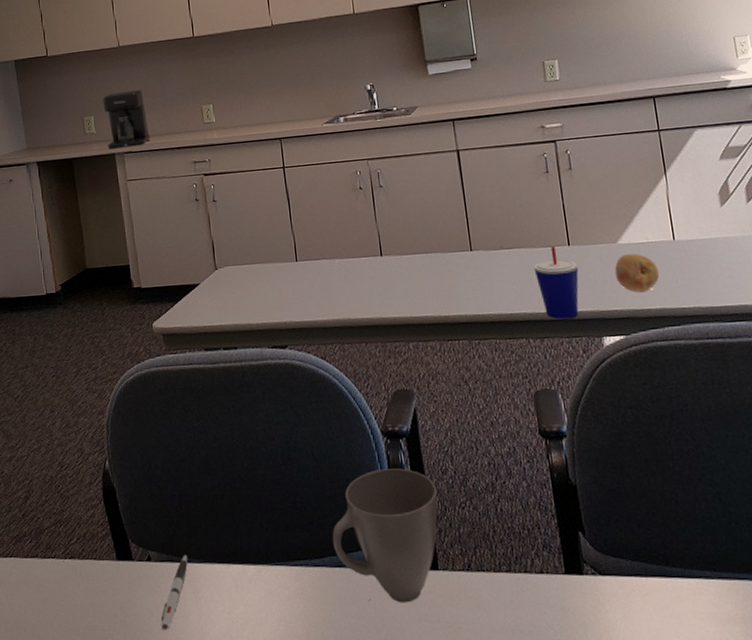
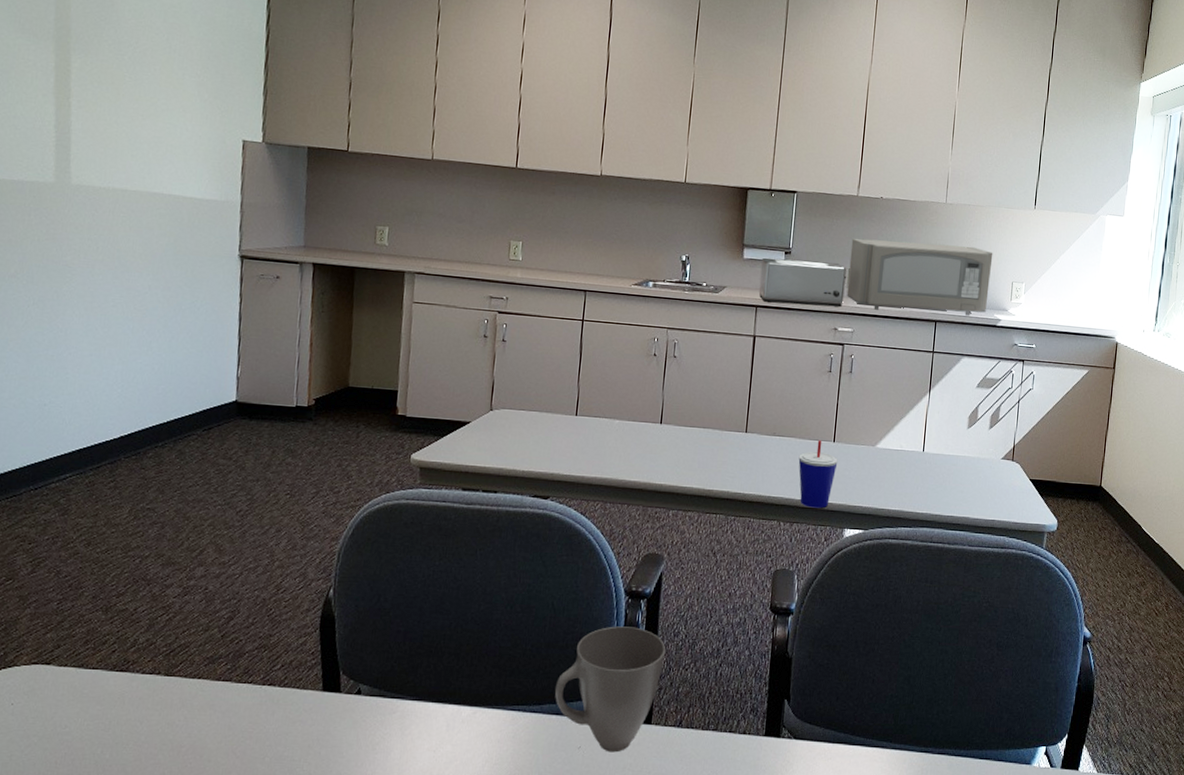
coffee maker: present [103,90,150,150] -> none [398,207,449,269]
pen: present [160,554,188,630] -> none [358,691,402,765]
toaster: none [447,59,545,115] -> present [758,257,847,308]
microwave: none [538,9,710,99] -> present [846,238,993,316]
fruit: present [614,254,660,293] -> none [867,458,905,494]

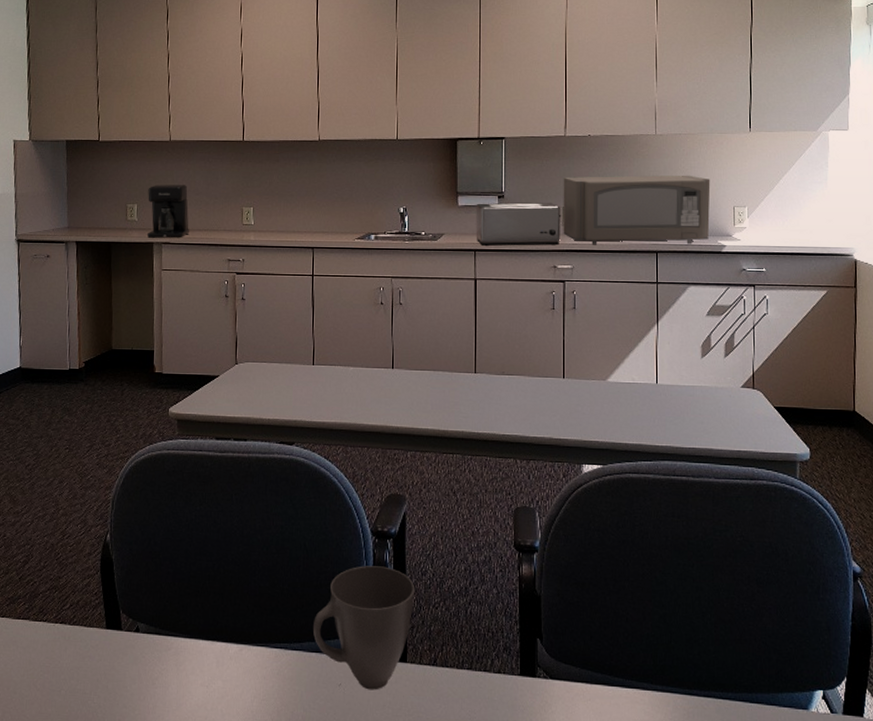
coffee maker: none [398,207,449,269] -> present [147,184,189,239]
beverage cup: present [798,440,838,508] -> none [529,377,569,445]

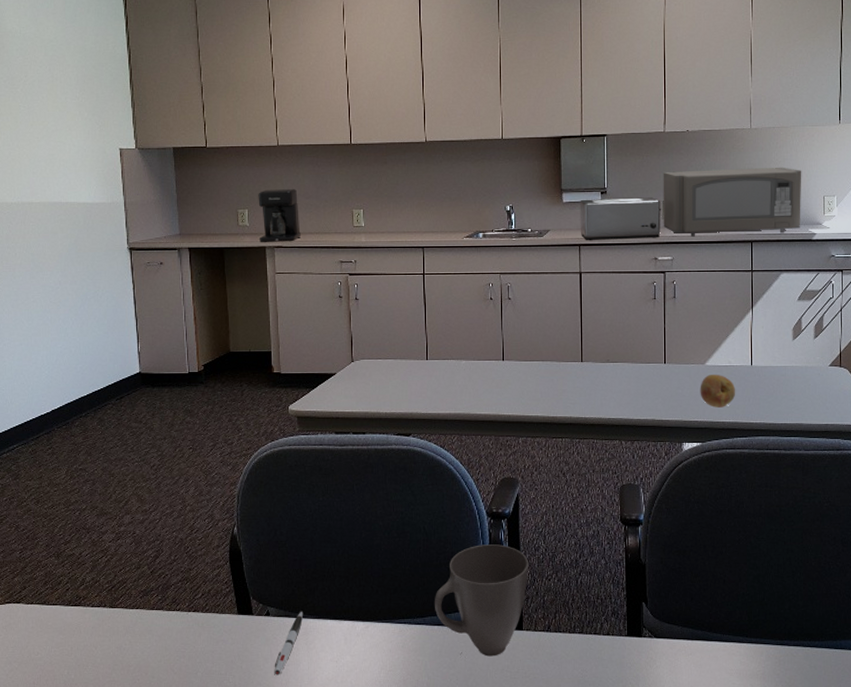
pen: none [141,628,175,698] -> present [274,611,304,675]
fruit: none [601,392,640,428] -> present [700,375,736,408]

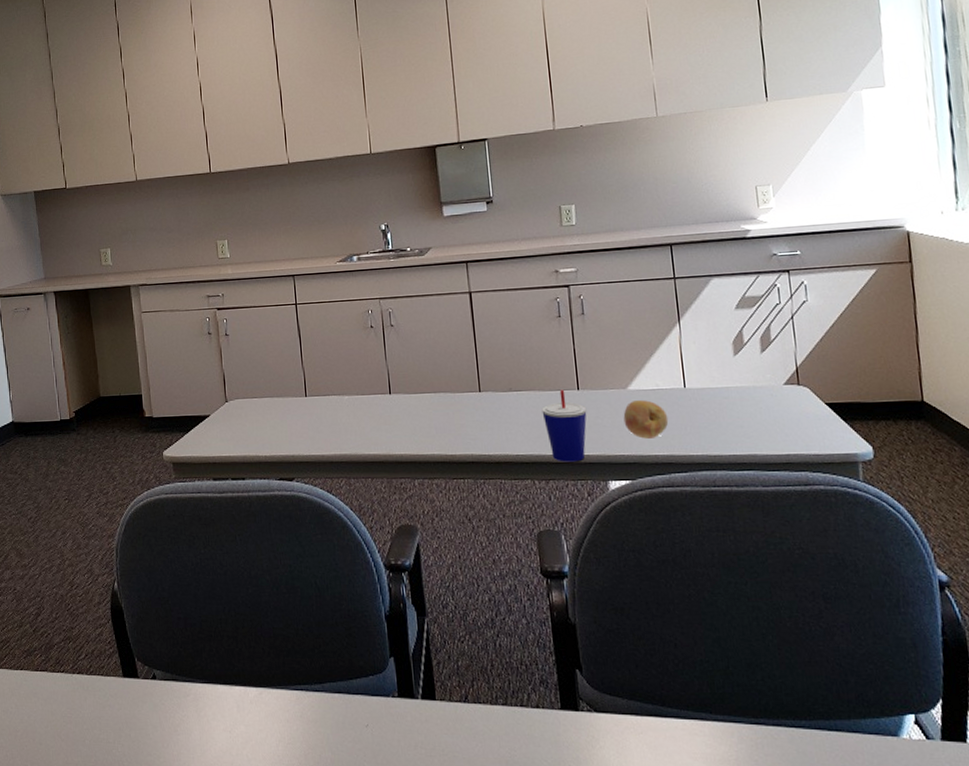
coffee maker: present [258,189,301,243] -> none [119,224,165,282]
pen: present [274,611,304,675] -> none [164,674,192,746]
mug: present [434,544,528,657] -> none [332,601,437,730]
toaster: present [580,197,662,241] -> none [463,203,560,257]
beverage cup: none [633,363,670,426] -> present [542,389,587,462]
microwave: present [663,167,802,237] -> none [556,156,730,244]

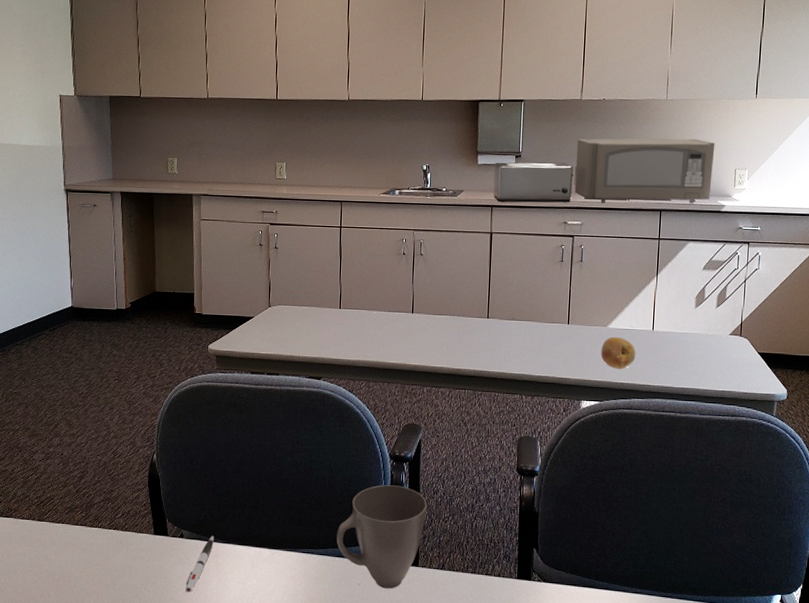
pen: none [164,674,192,746] -> present [185,535,215,593]
mug: none [332,601,437,730] -> present [336,485,427,589]
toaster: none [463,203,560,257] -> present [493,162,574,203]
beverage cup: present [542,389,587,462] -> none [536,322,573,383]
microwave: none [556,156,730,244] -> present [574,138,715,204]

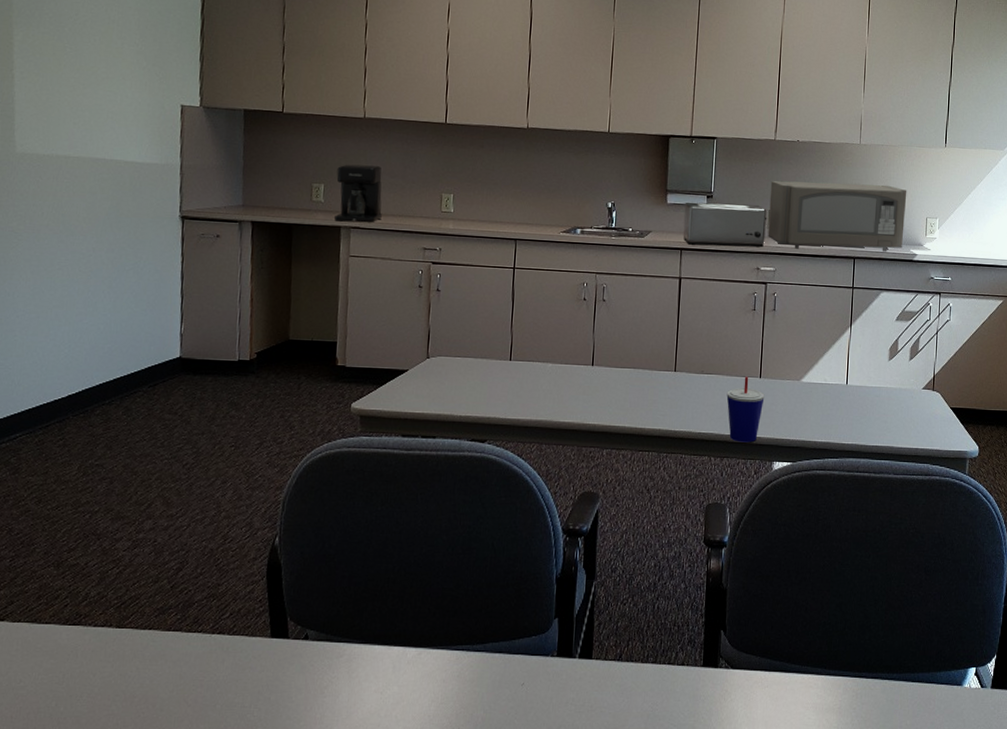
pen: present [185,535,215,593] -> none [307,634,348,708]
coffee maker: none [187,140,226,191] -> present [334,164,382,223]
mug: present [336,485,427,589] -> none [497,564,603,688]
beverage cup: none [536,322,573,383] -> present [726,376,765,443]
fruit: present [601,337,636,369] -> none [793,392,830,427]

